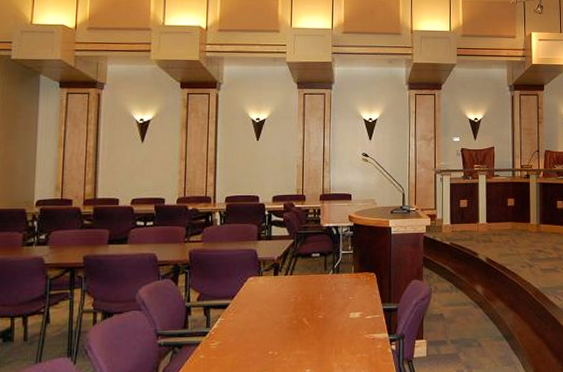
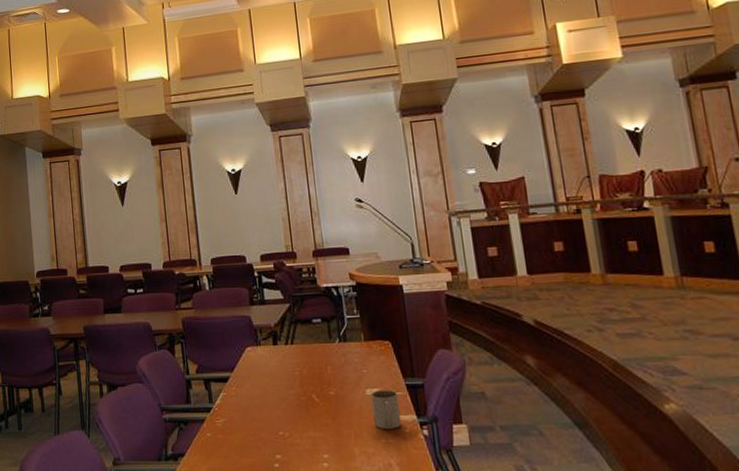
mug: none [352,313,376,346] -> present [370,390,402,429]

